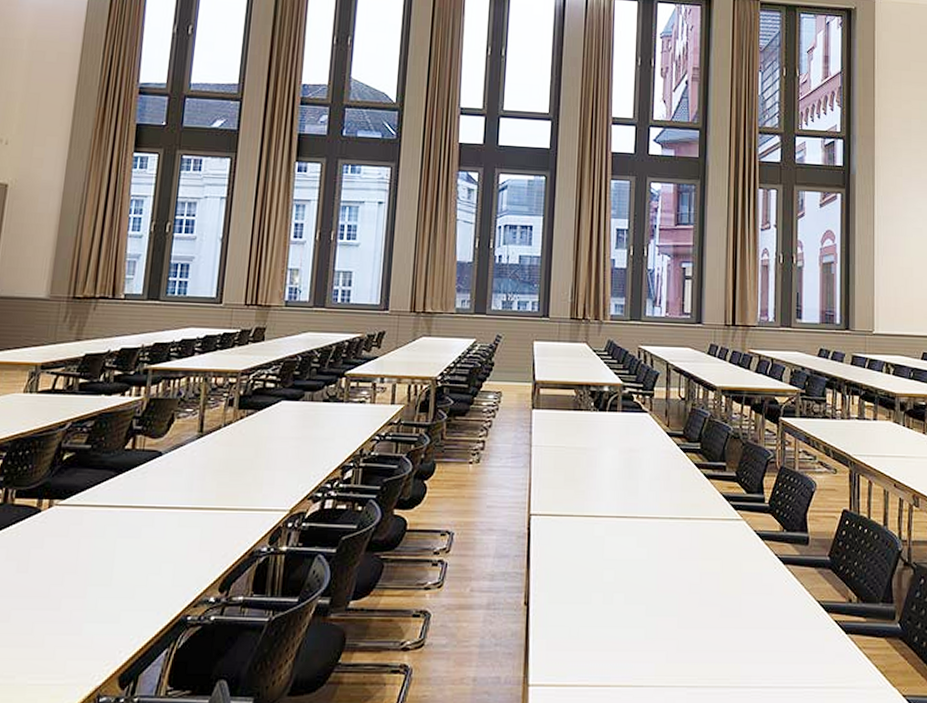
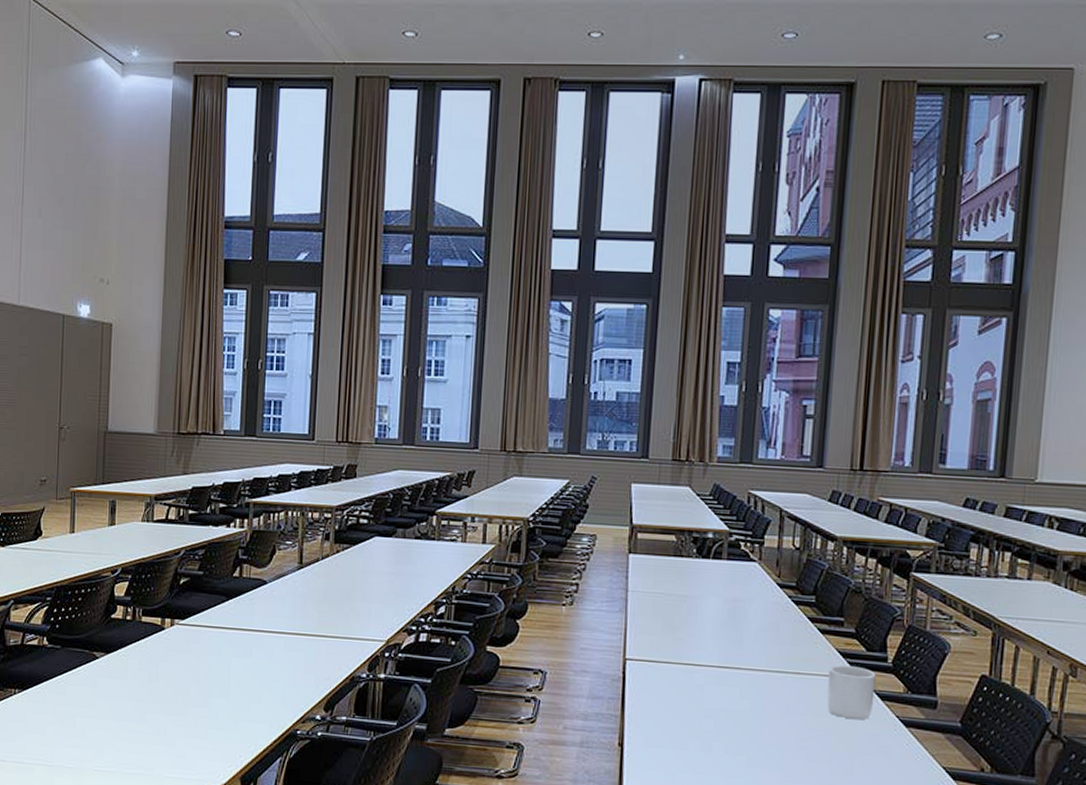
mug: none [714,507,756,561] -> present [827,664,876,720]

